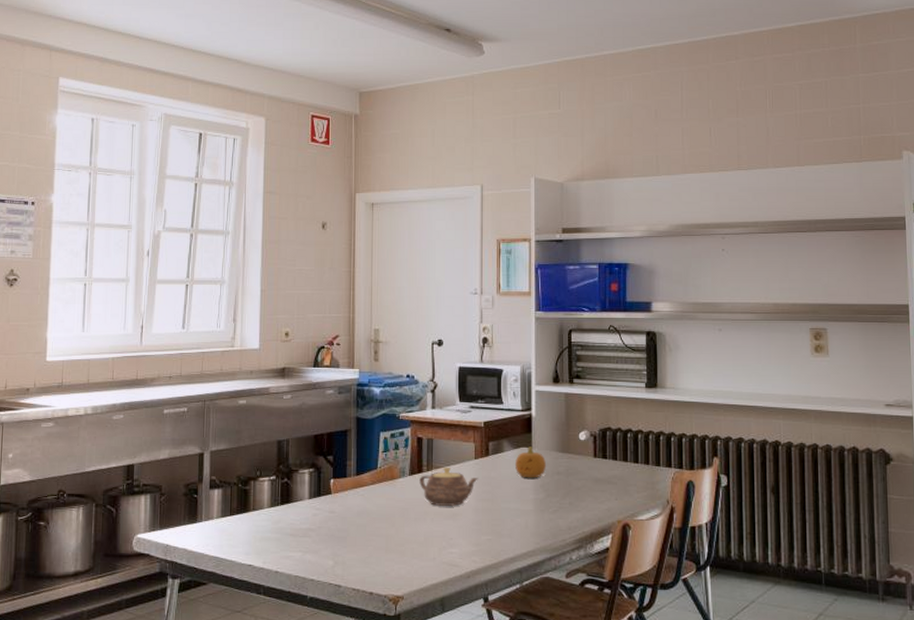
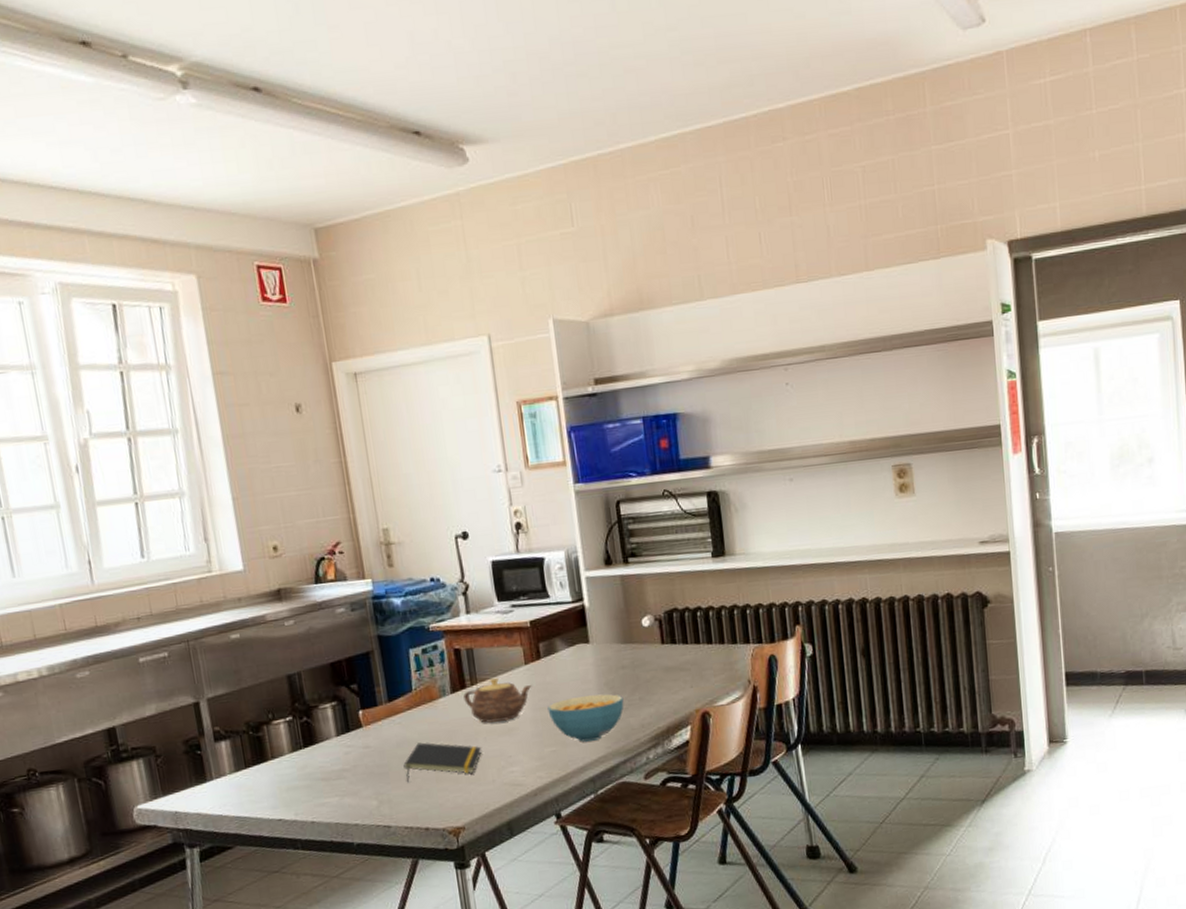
notepad: none [360,515,429,549] -> present [403,742,482,783]
cereal bowl: none [489,494,555,535] -> present [547,693,624,742]
fruit: present [515,447,546,478] -> none [572,642,608,678]

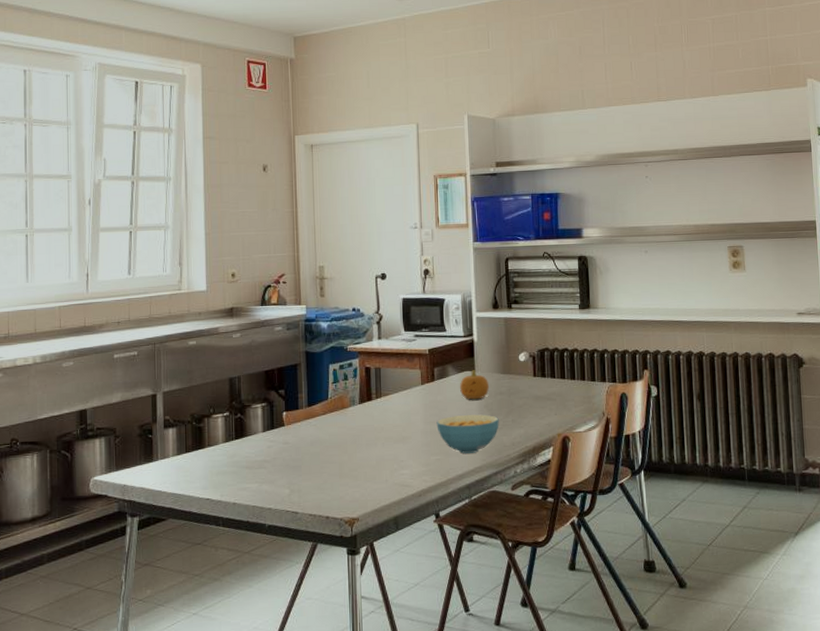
notepad: present [403,742,482,783] -> none [314,443,380,476]
teapot: present [463,677,532,723] -> none [369,393,425,431]
fruit: none [572,642,608,678] -> present [460,370,489,400]

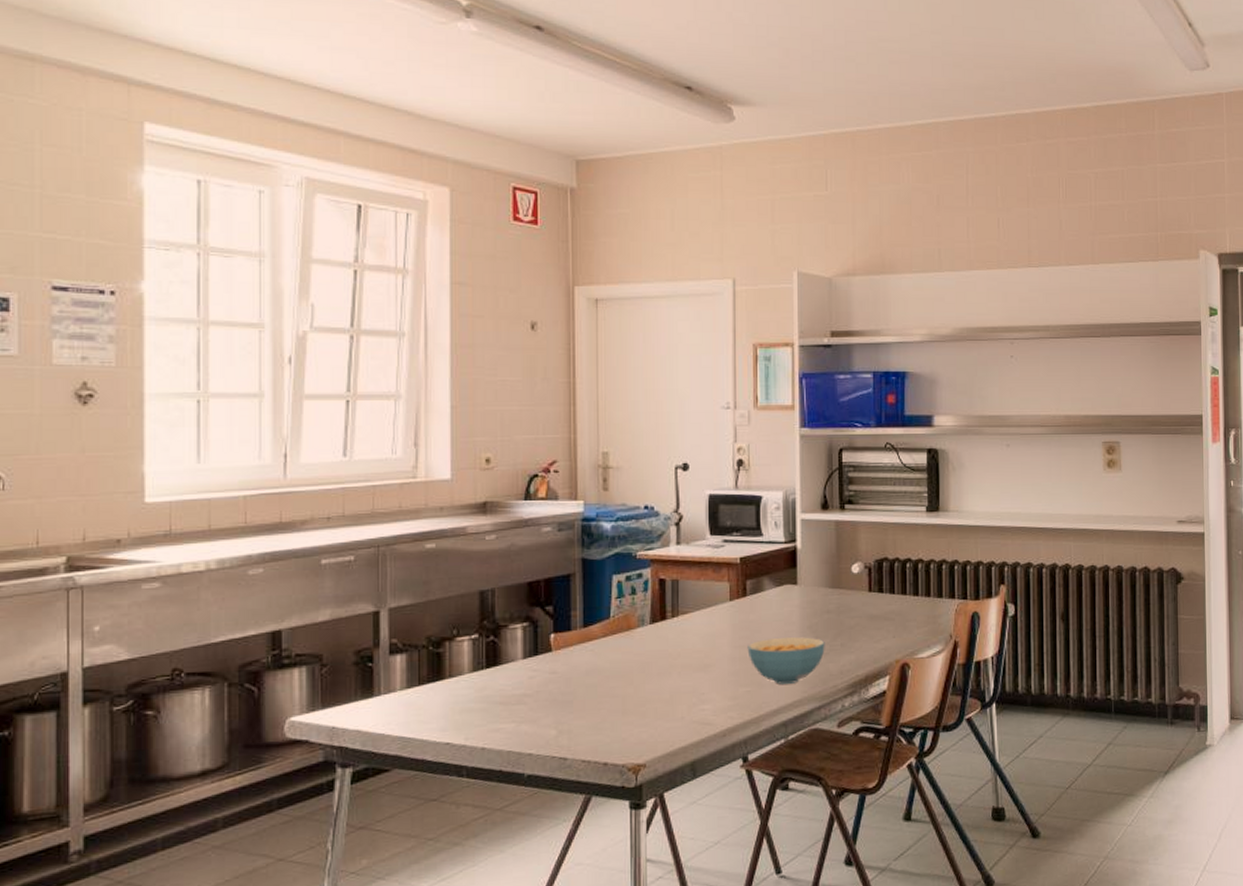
fruit: present [460,370,489,400] -> none [778,583,813,620]

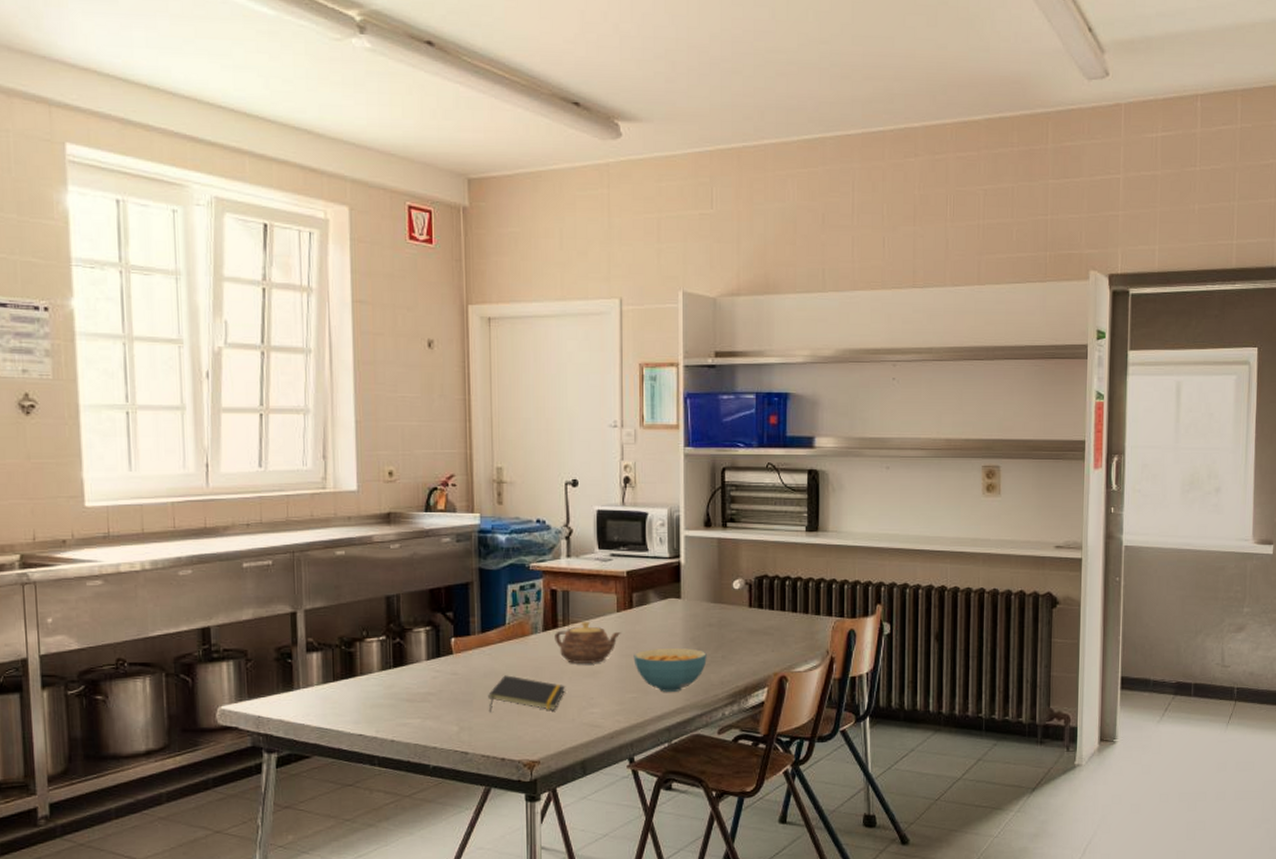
notepad: none [590,672,675,714] -> present [488,675,566,713]
teapot: none [663,611,734,657] -> present [554,621,621,663]

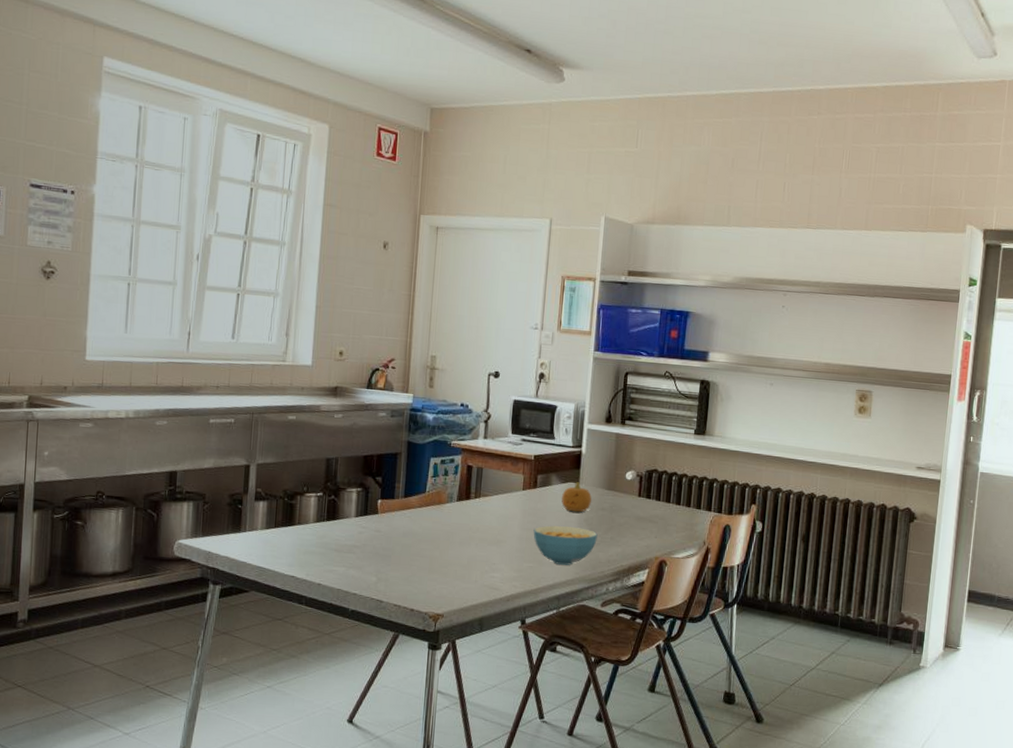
notepad: present [488,675,566,713] -> none [404,536,473,571]
teapot: present [554,621,621,663] -> none [466,495,525,533]
fruit: none [663,597,696,631] -> present [561,482,592,513]

